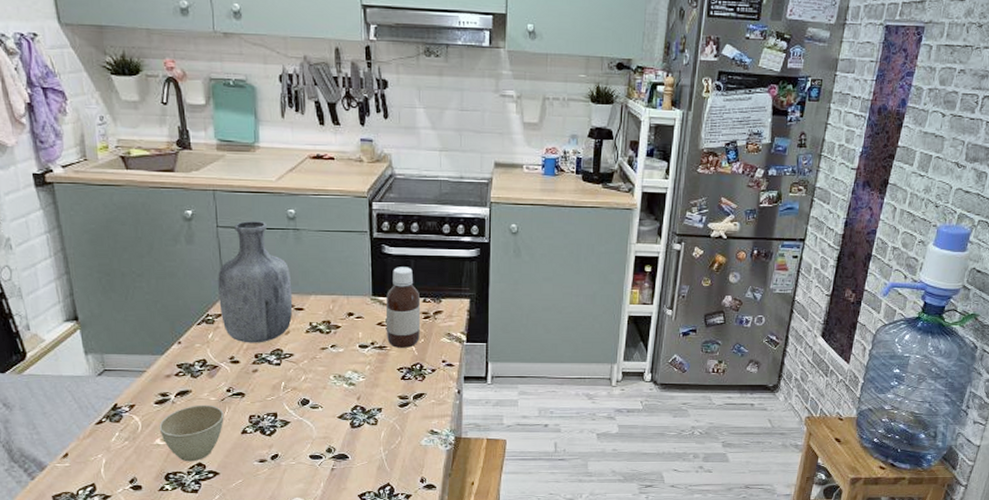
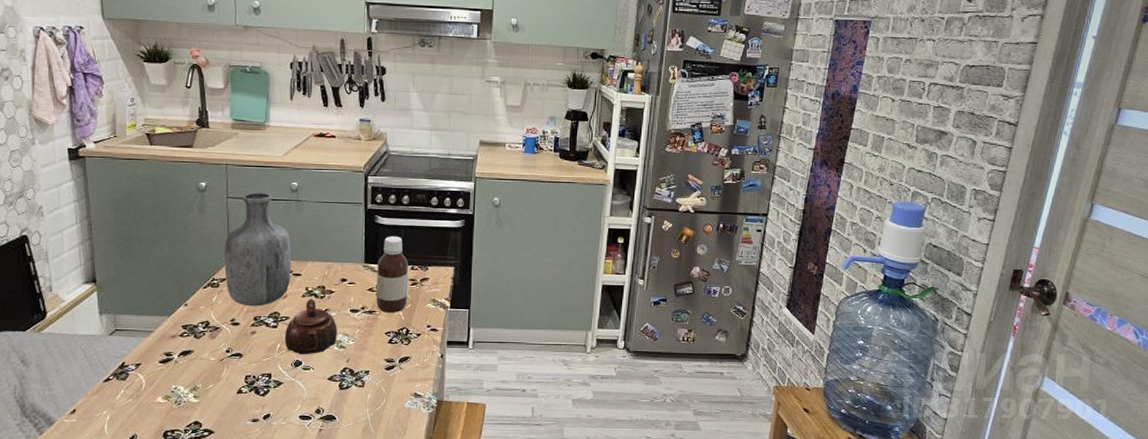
cup: present [159,404,224,462] -> none [161,364,222,420]
teapot: none [289,335,346,393] -> present [284,299,337,355]

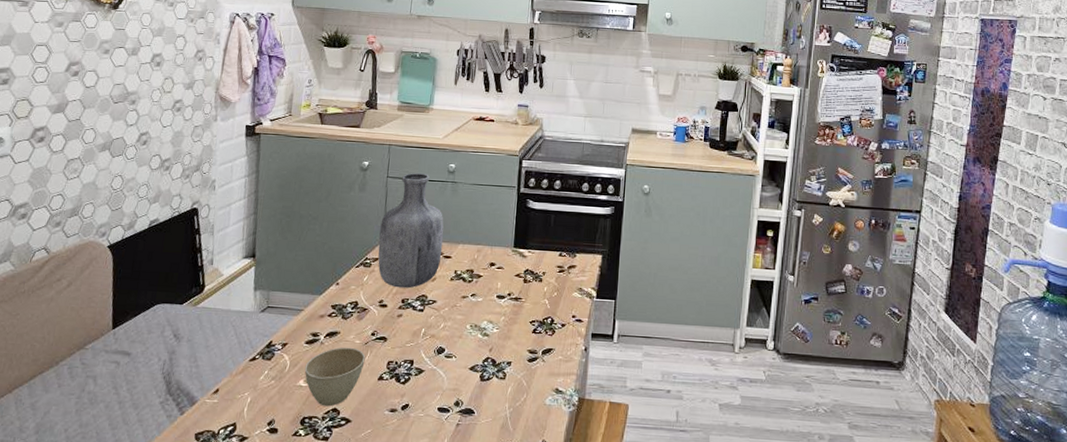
cup: none [161,364,222,420] -> present [304,347,365,407]
teapot: present [284,299,337,355] -> none [429,283,483,342]
bottle: present [376,236,409,313] -> none [523,221,557,301]

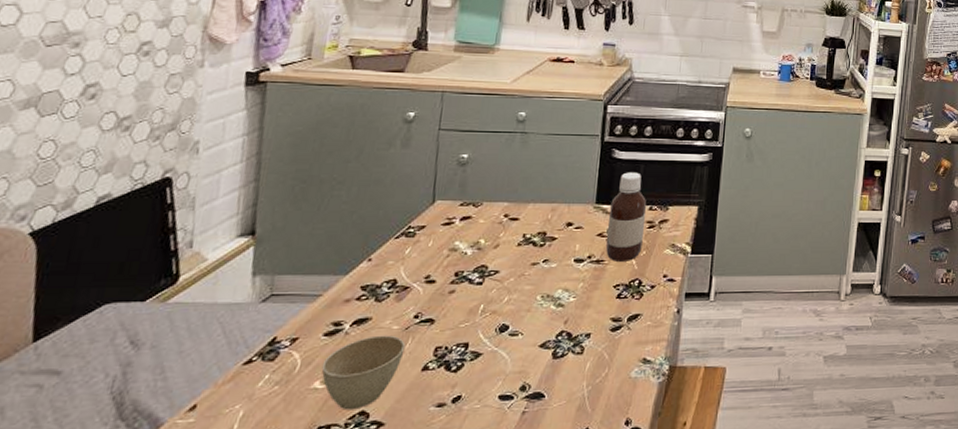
vase: present [377,172,444,289] -> none [424,123,511,259]
bottle: none [523,221,557,301] -> present [606,172,647,261]

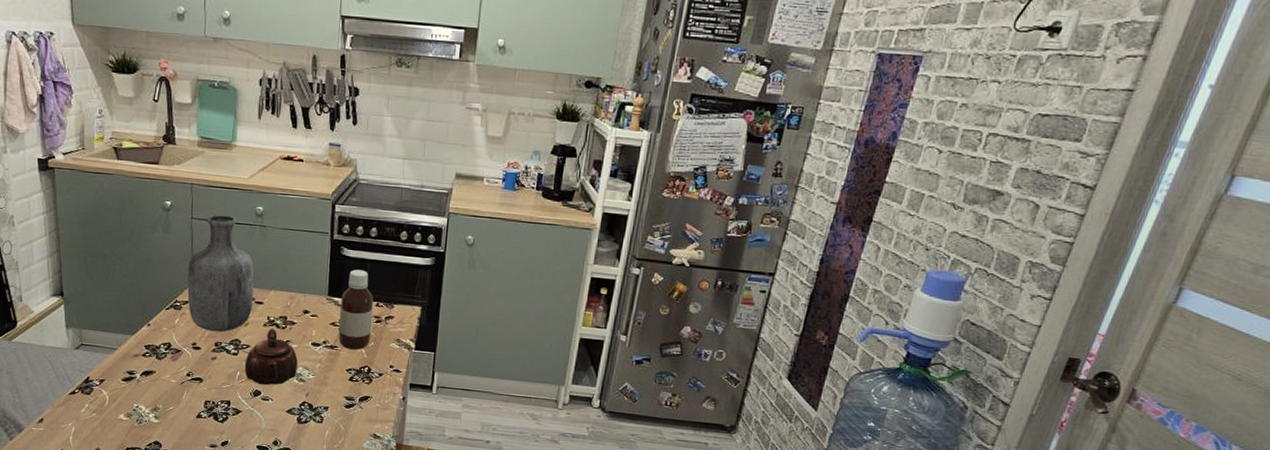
cup: present [321,335,406,411] -> none [124,385,182,440]
vase: none [424,123,511,259] -> present [187,214,255,332]
teapot: none [490,248,557,318] -> present [244,329,298,385]

